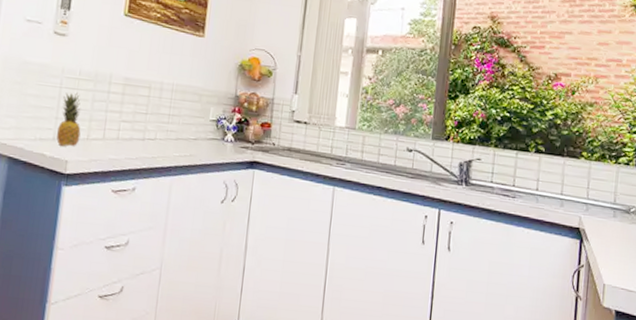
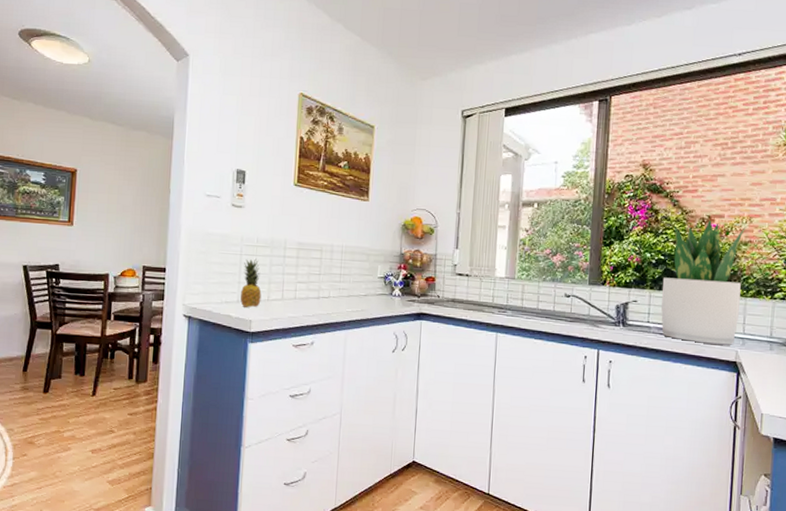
planter: none [505,78,593,210] -> present [661,220,746,345]

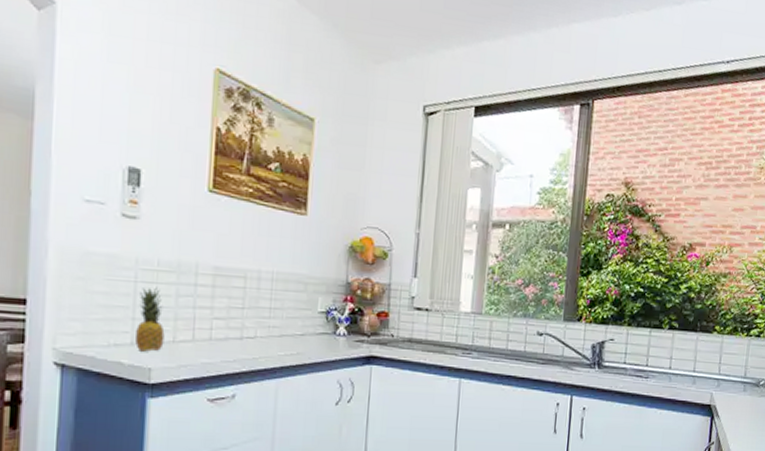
planter: present [661,220,746,345] -> none [638,249,727,387]

